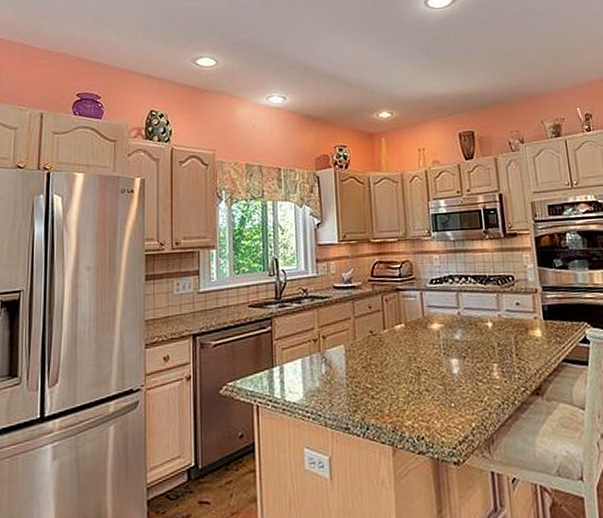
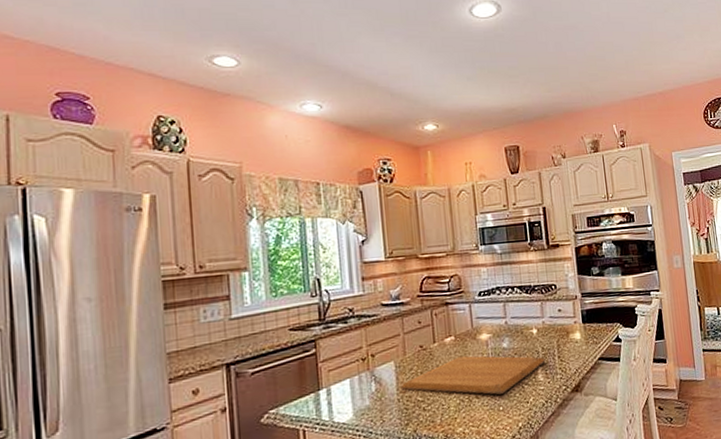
chopping board: none [350,344,502,390] -> present [400,355,546,395]

